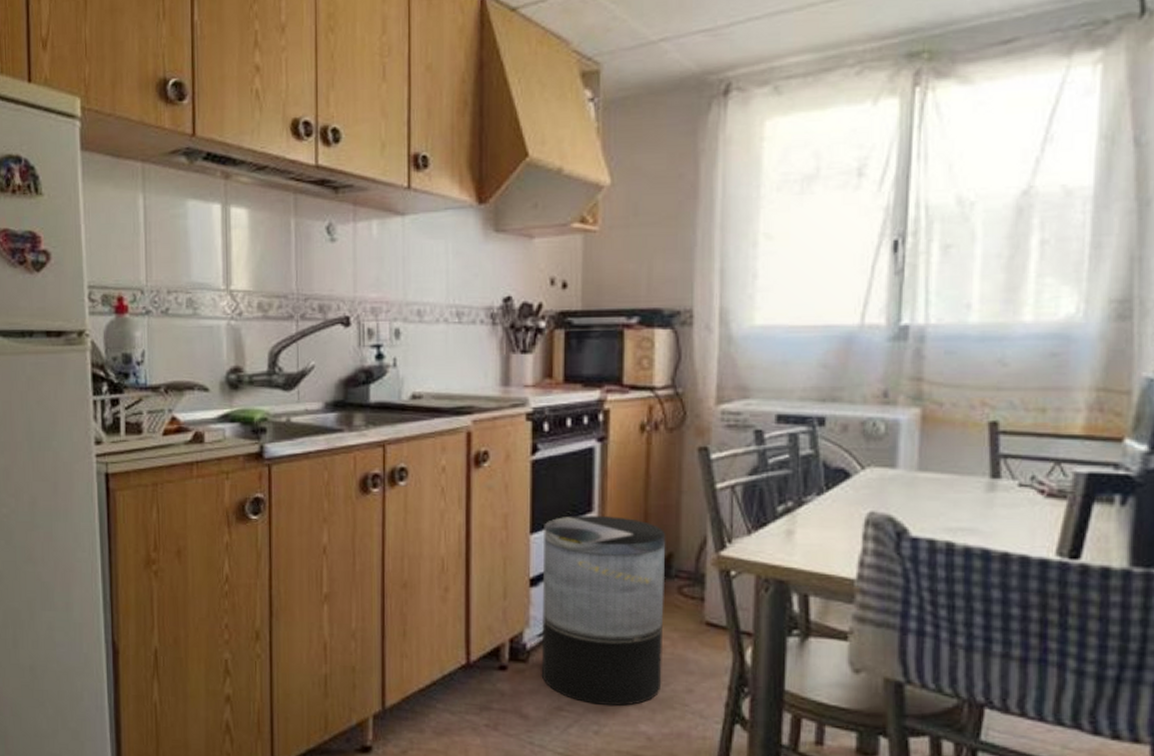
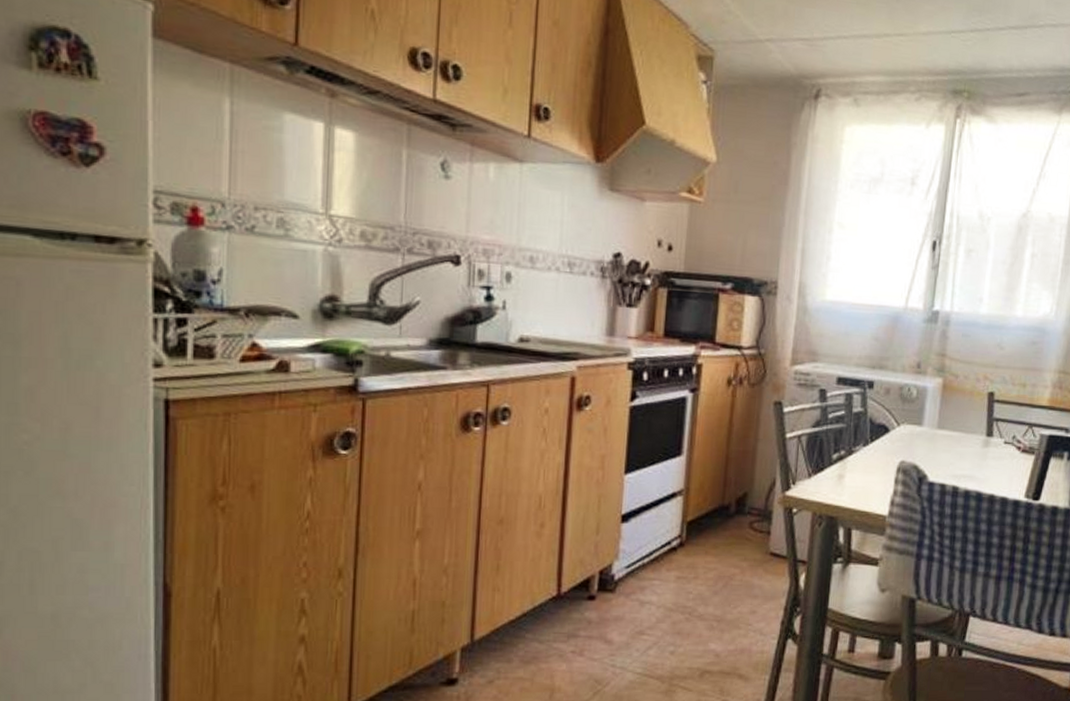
trash can: present [541,516,666,707] -> none [626,458,743,629]

